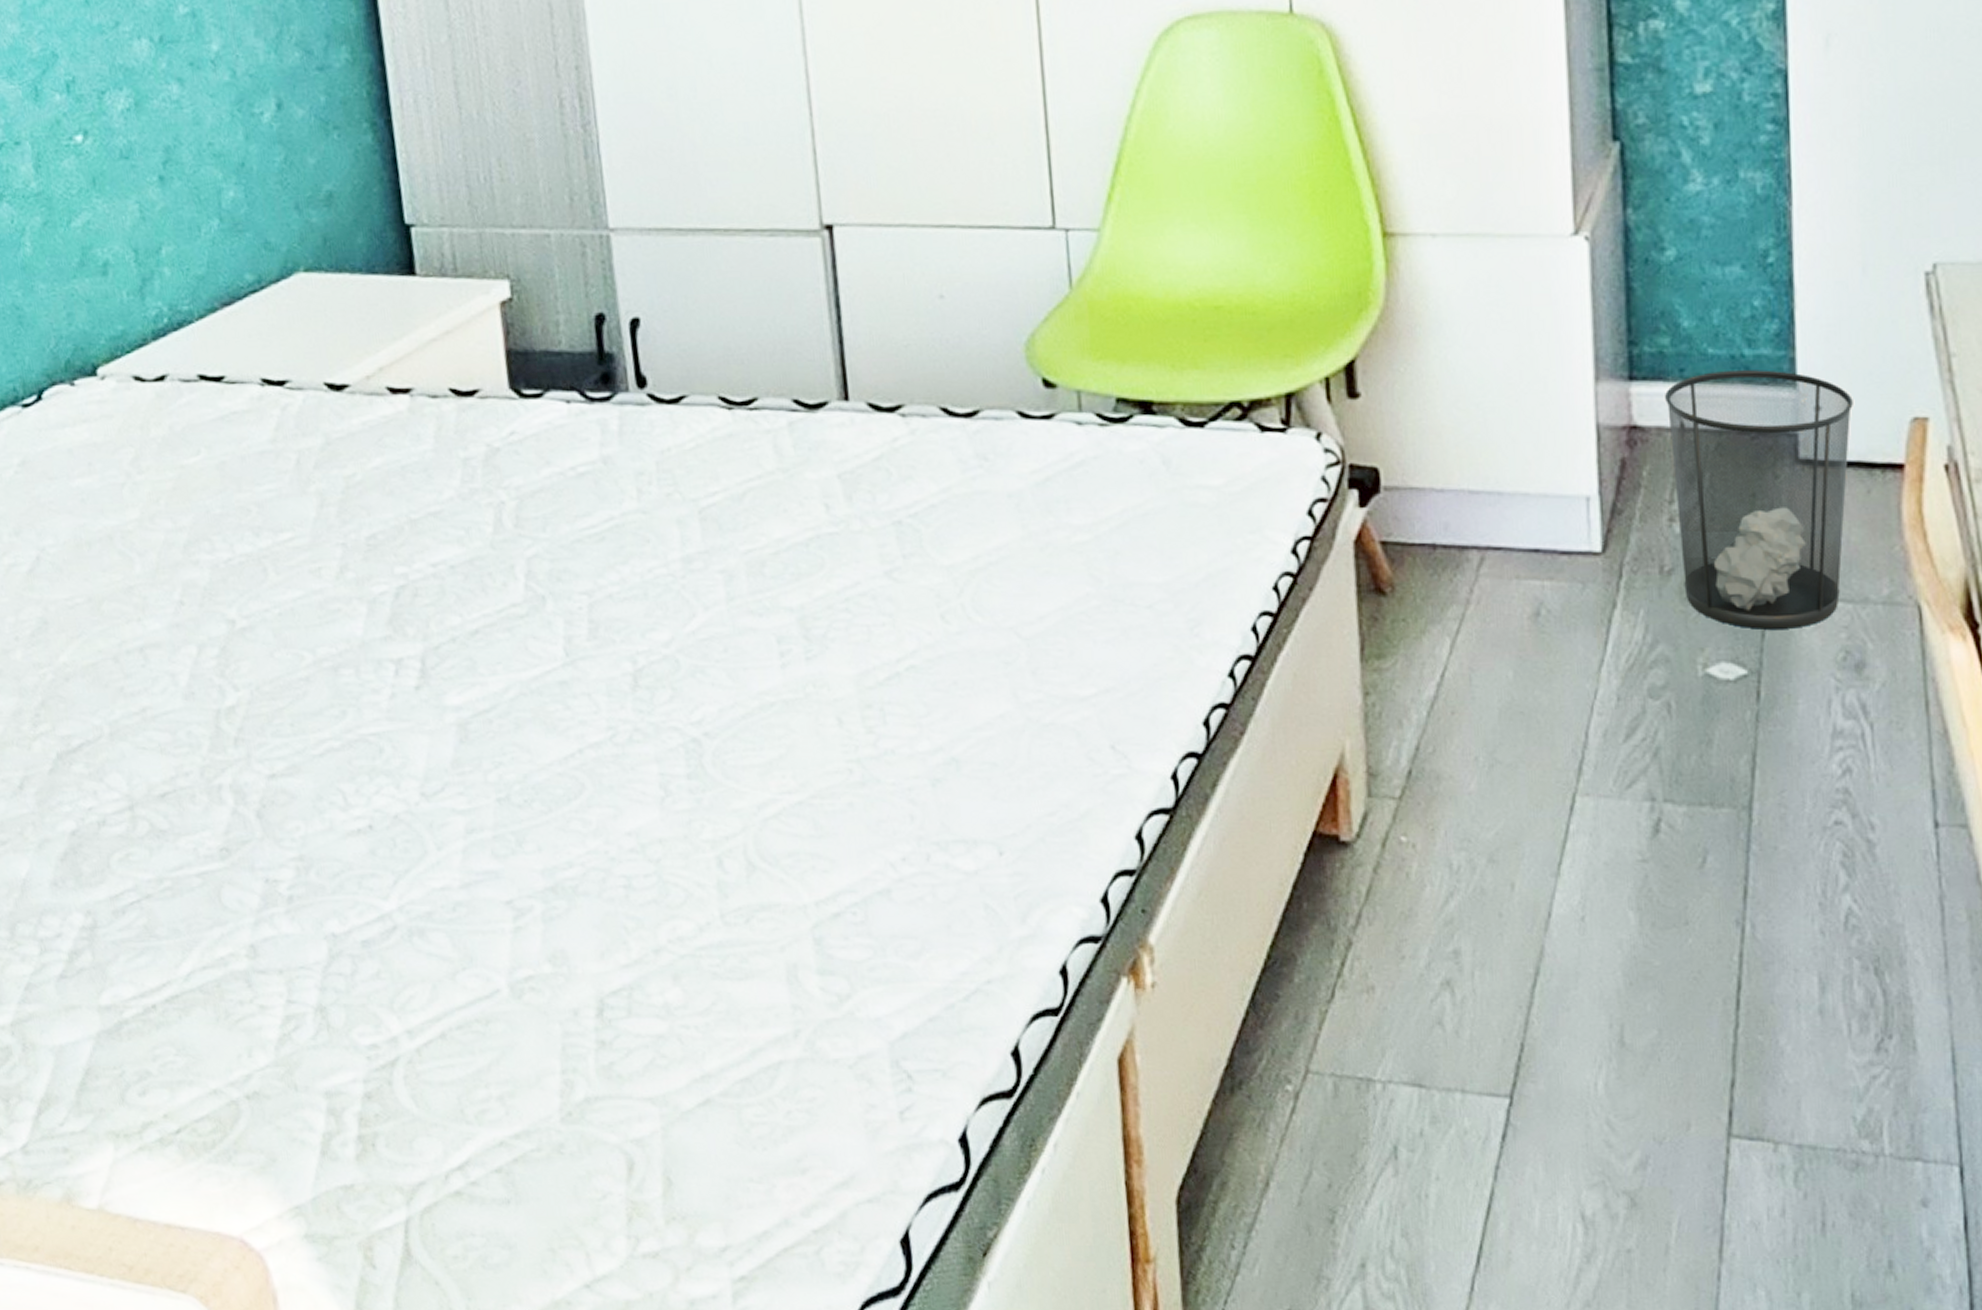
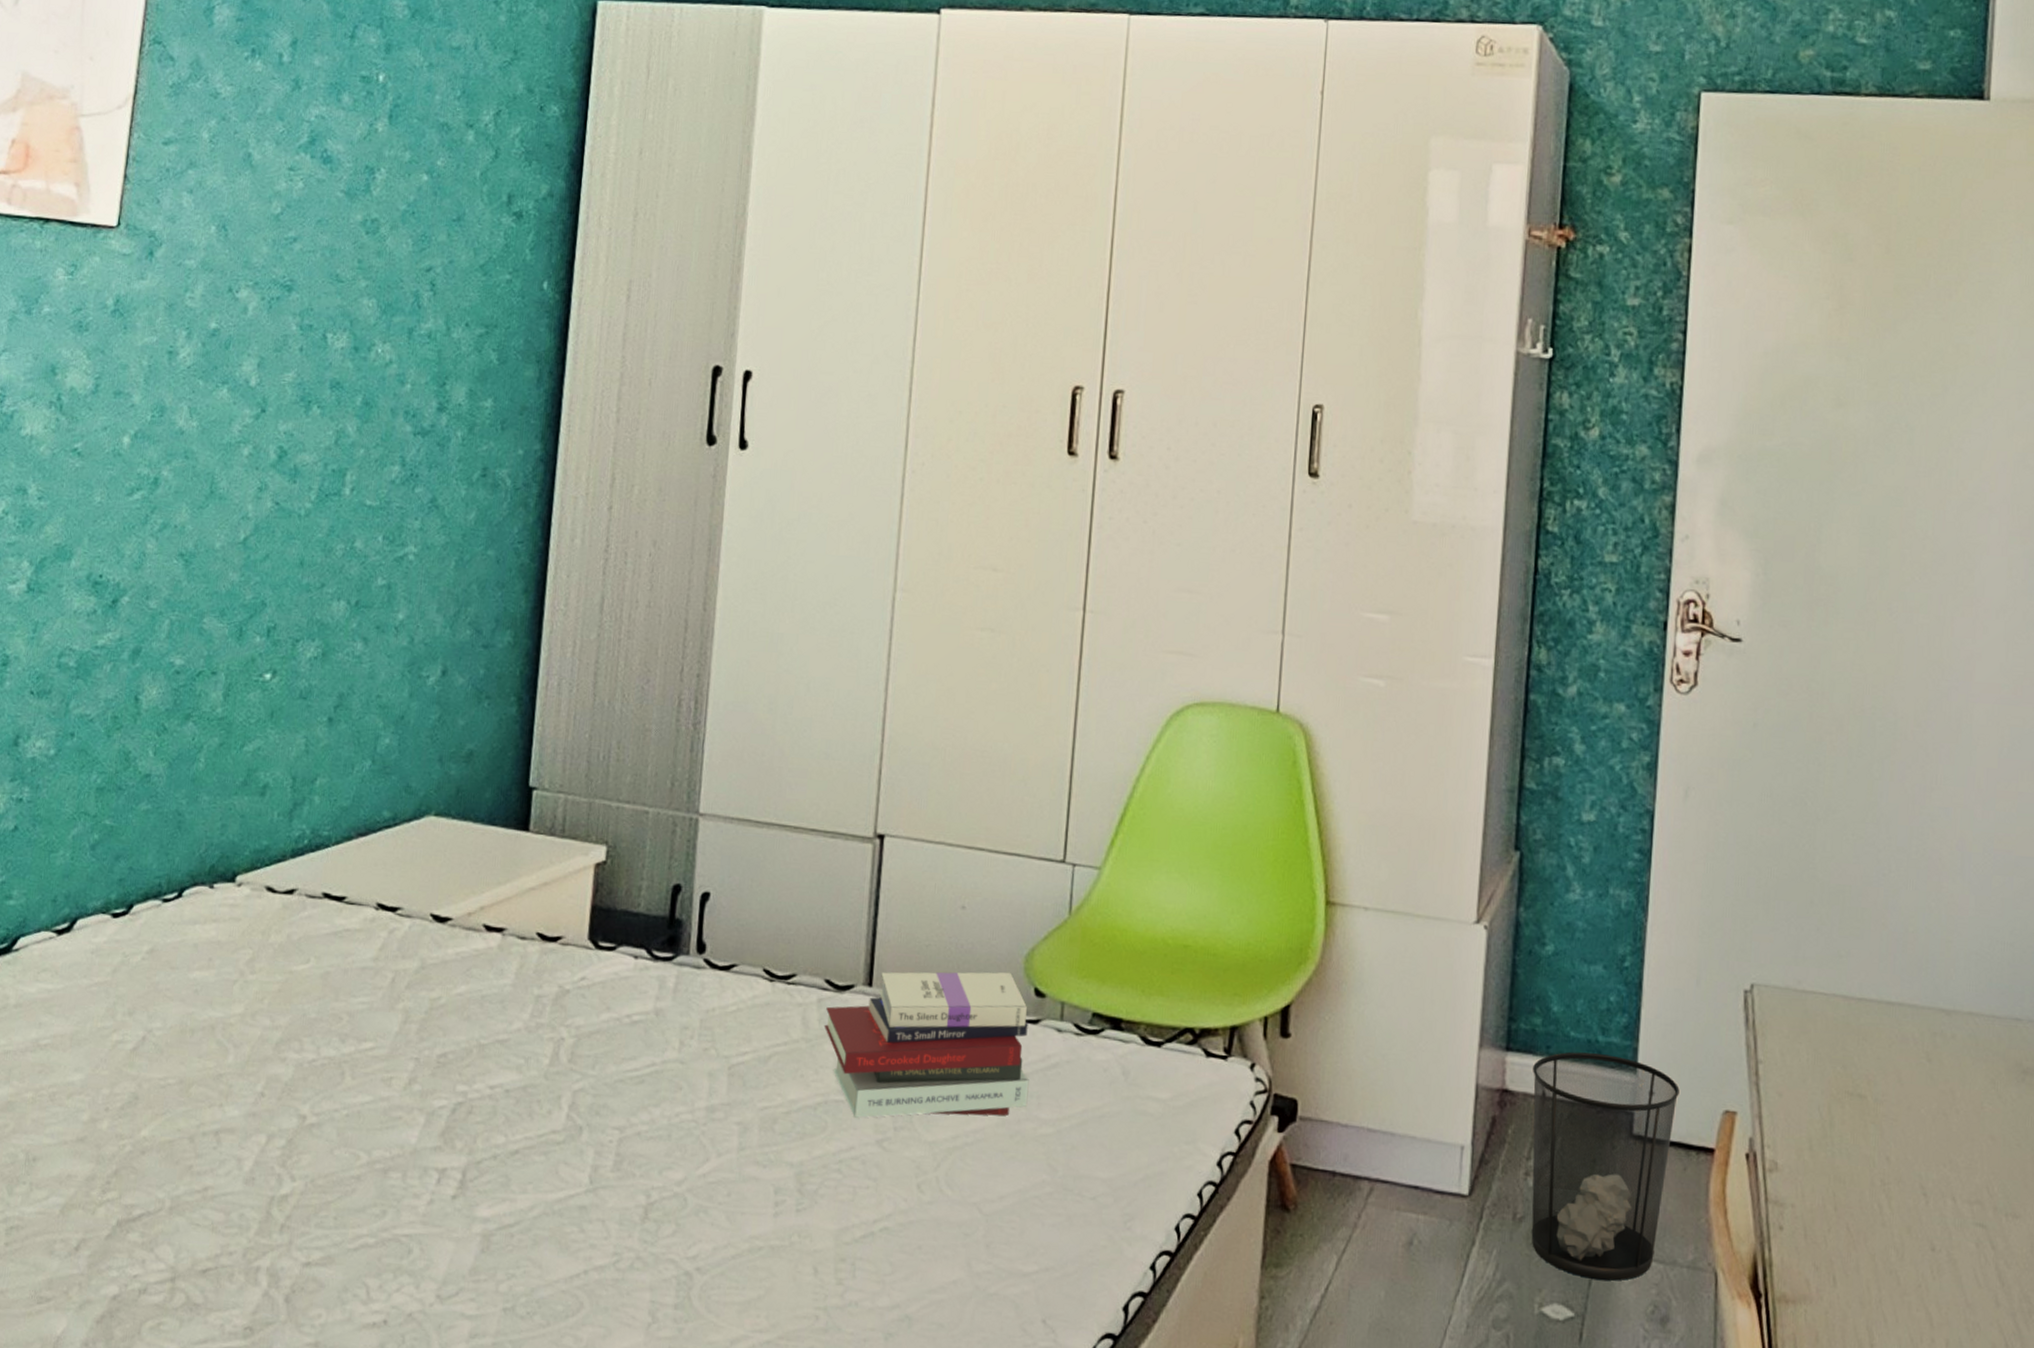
books: none [799,364,1055,549] -> present [824,972,1029,1118]

